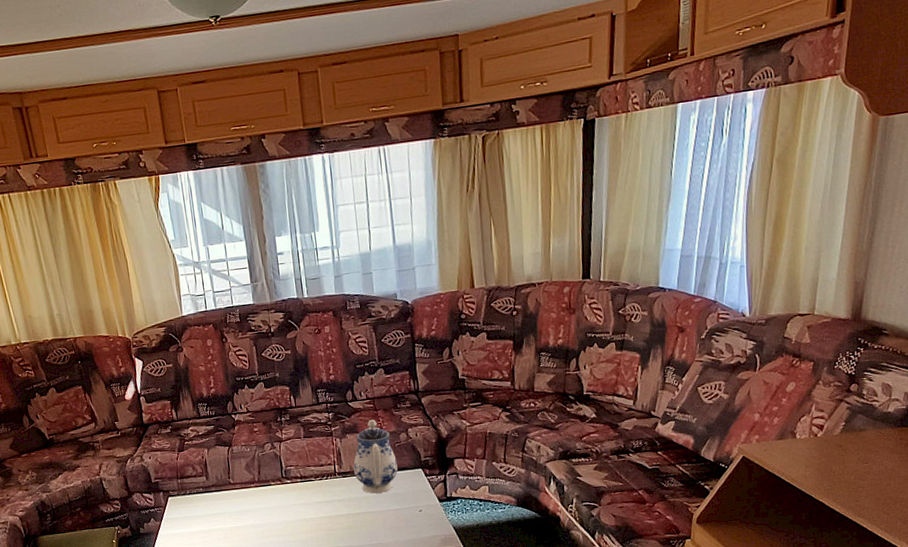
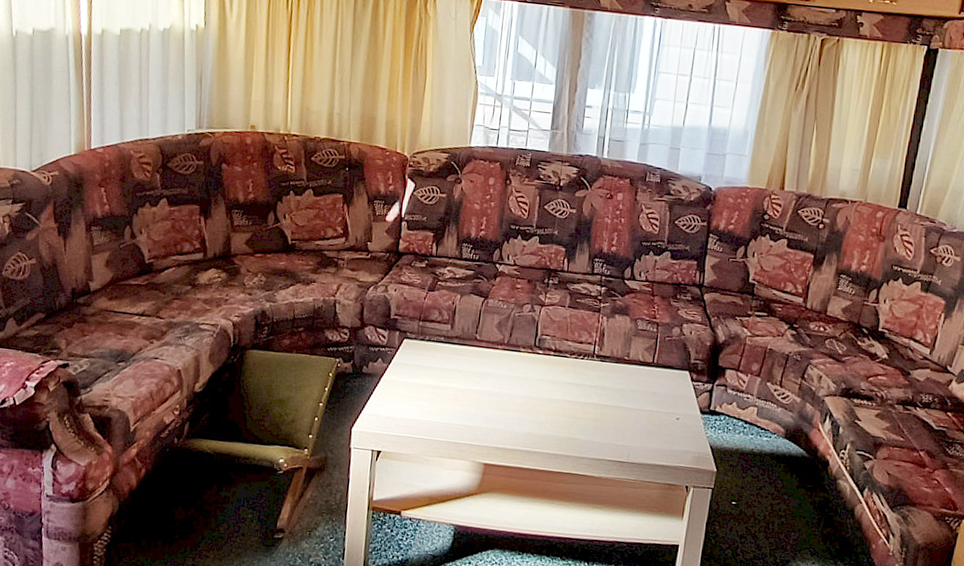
teapot: present [353,419,398,494] -> none [614,304,664,389]

